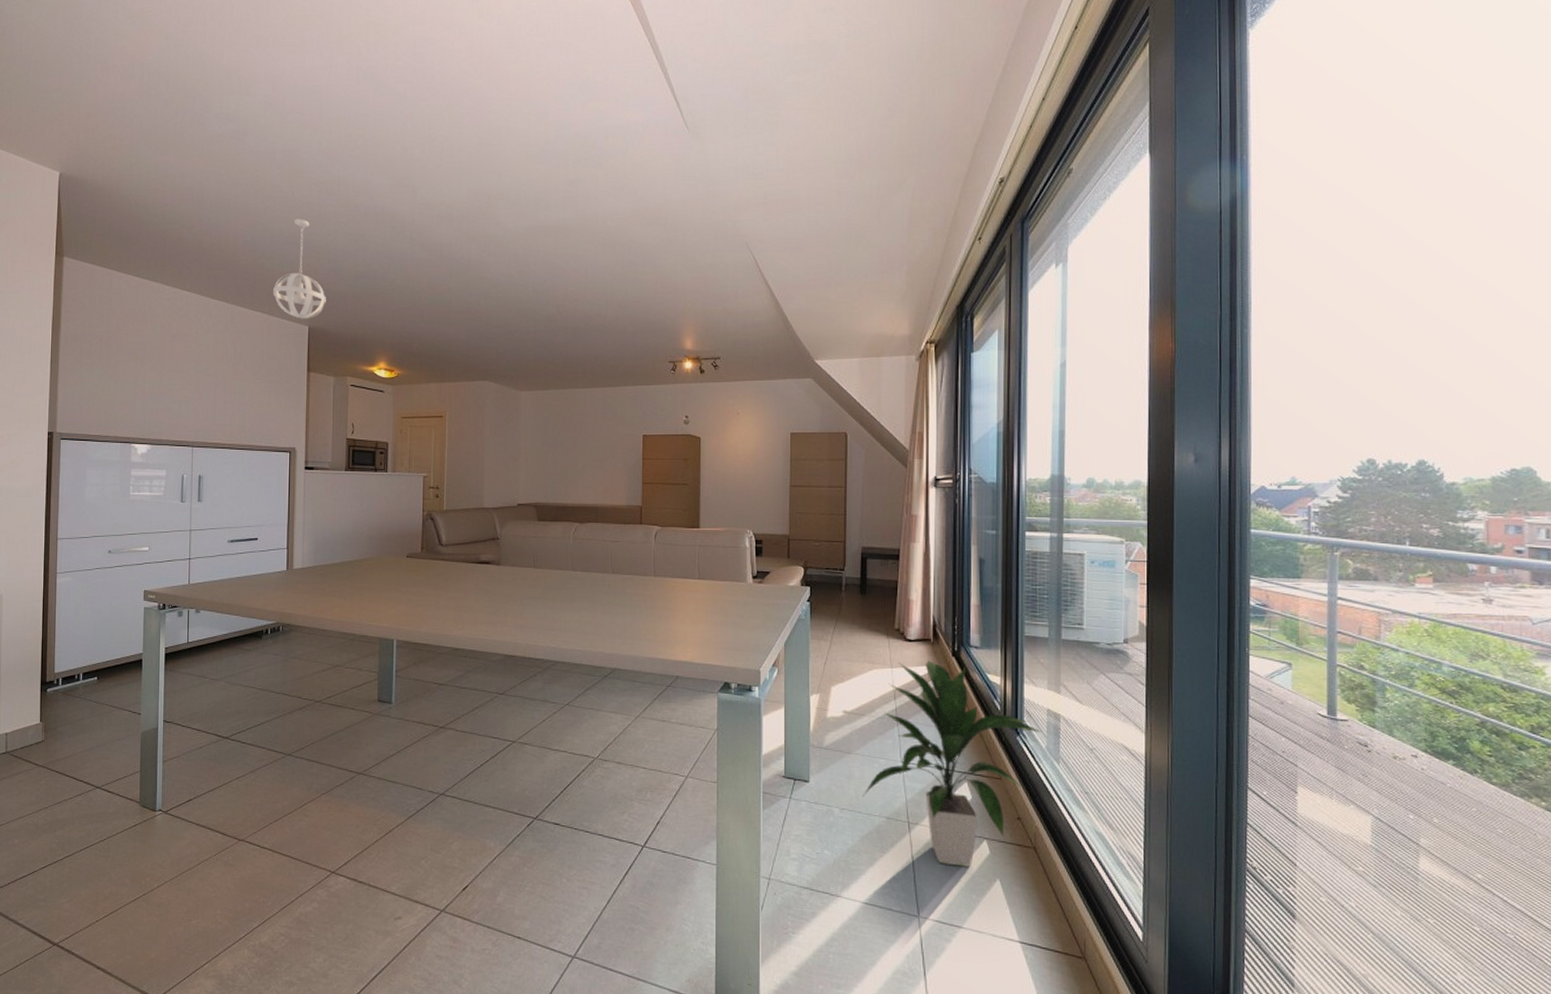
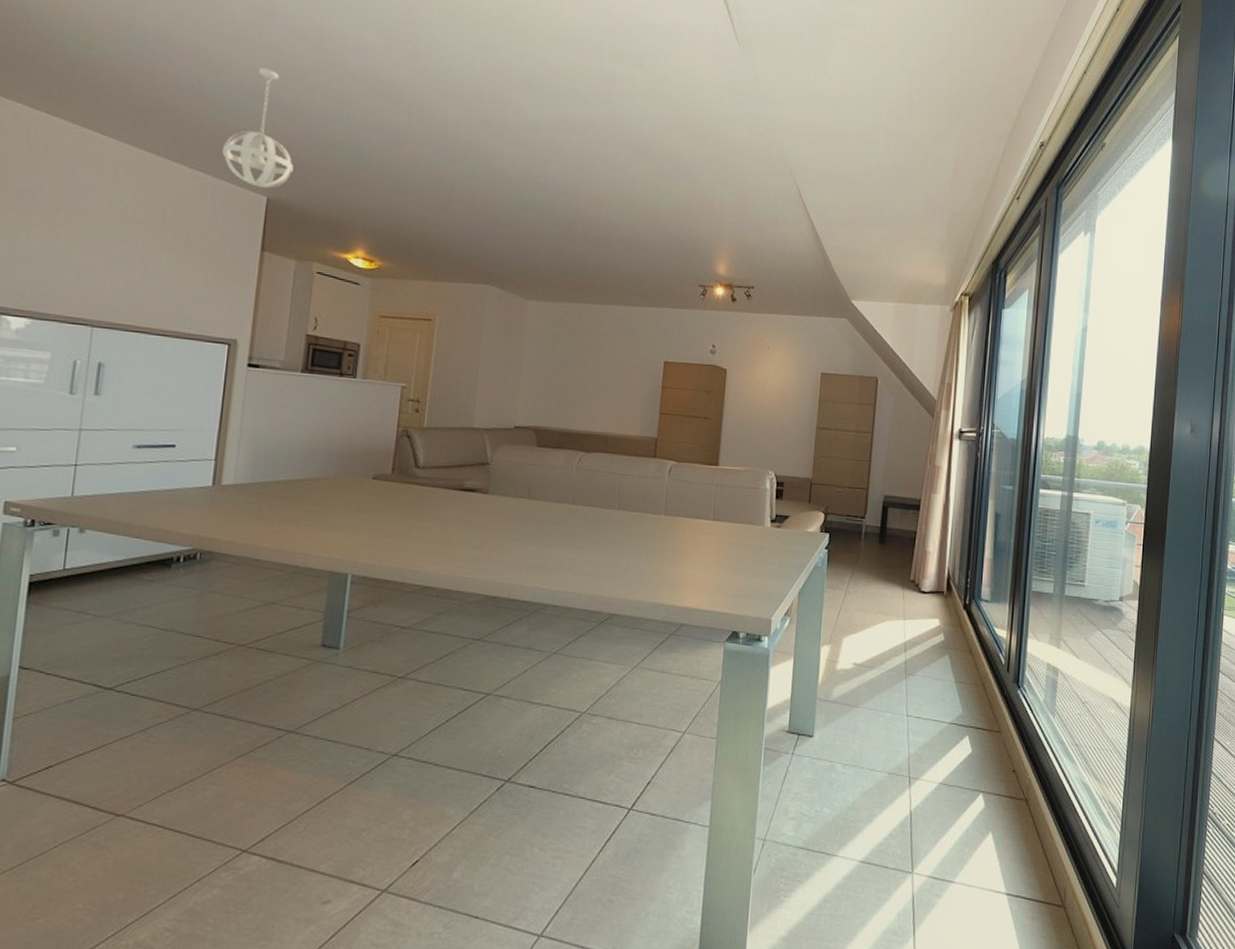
indoor plant: present [862,660,1043,867] -> none [866,613,1042,821]

